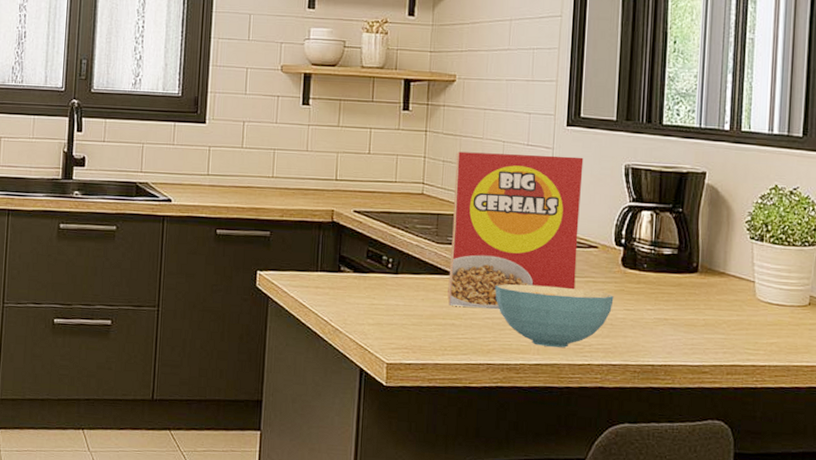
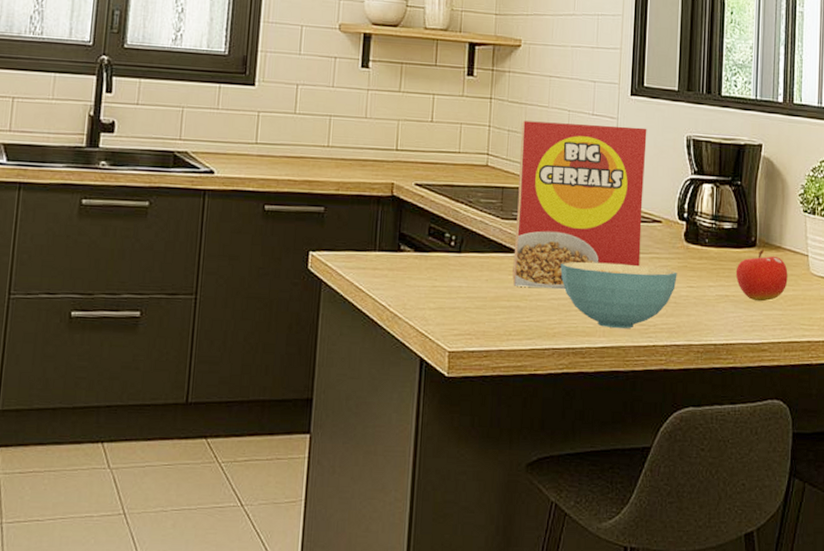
fruit: none [675,275,732,326] -> present [735,250,788,302]

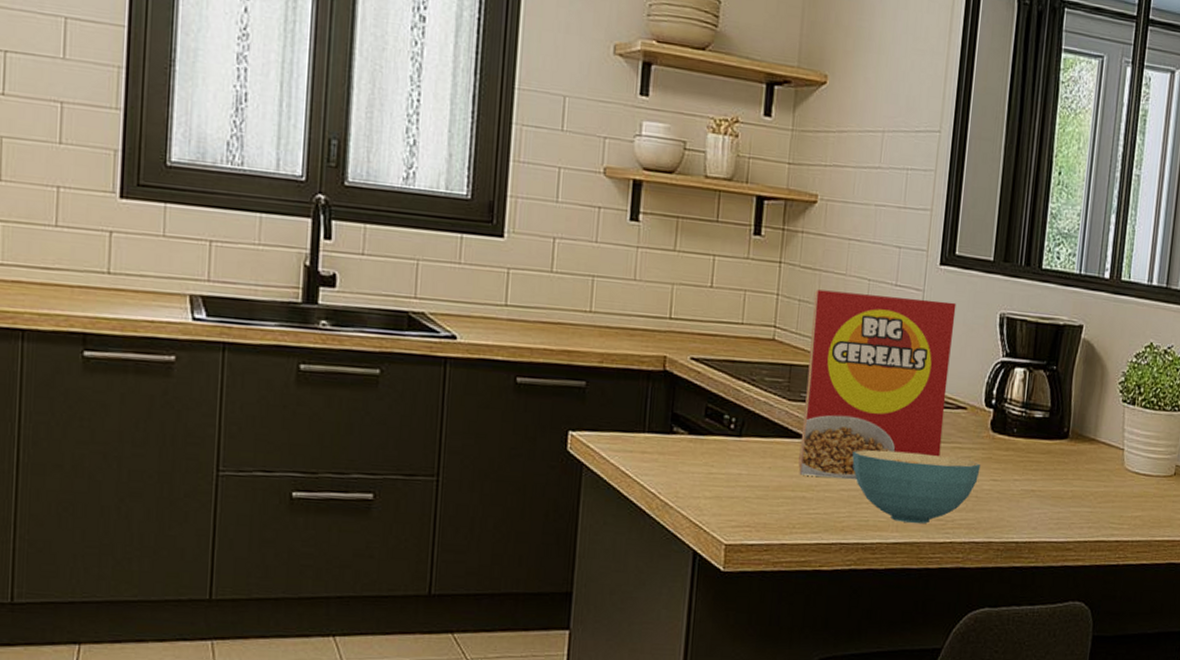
fruit: present [735,250,788,302] -> none [1044,442,1101,498]

